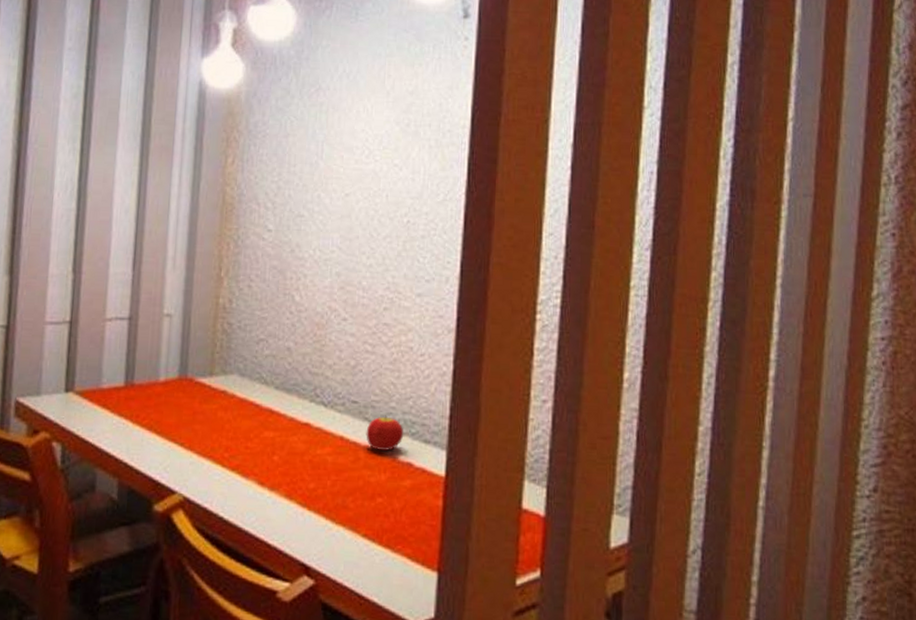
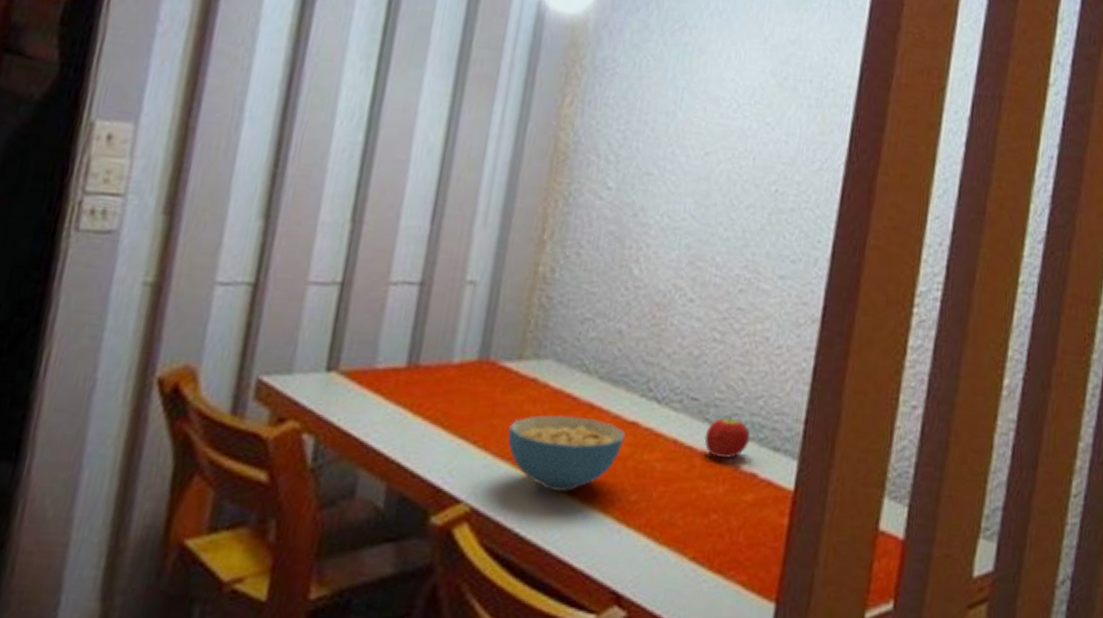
cereal bowl: none [206,419,300,482] -> present [507,415,625,492]

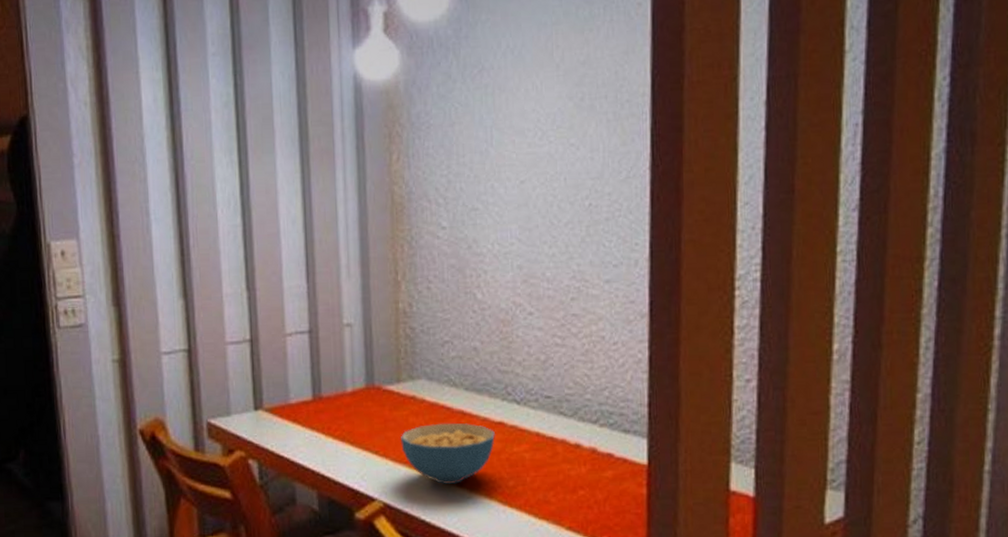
fruit: present [704,416,751,458] -> none [562,408,602,443]

